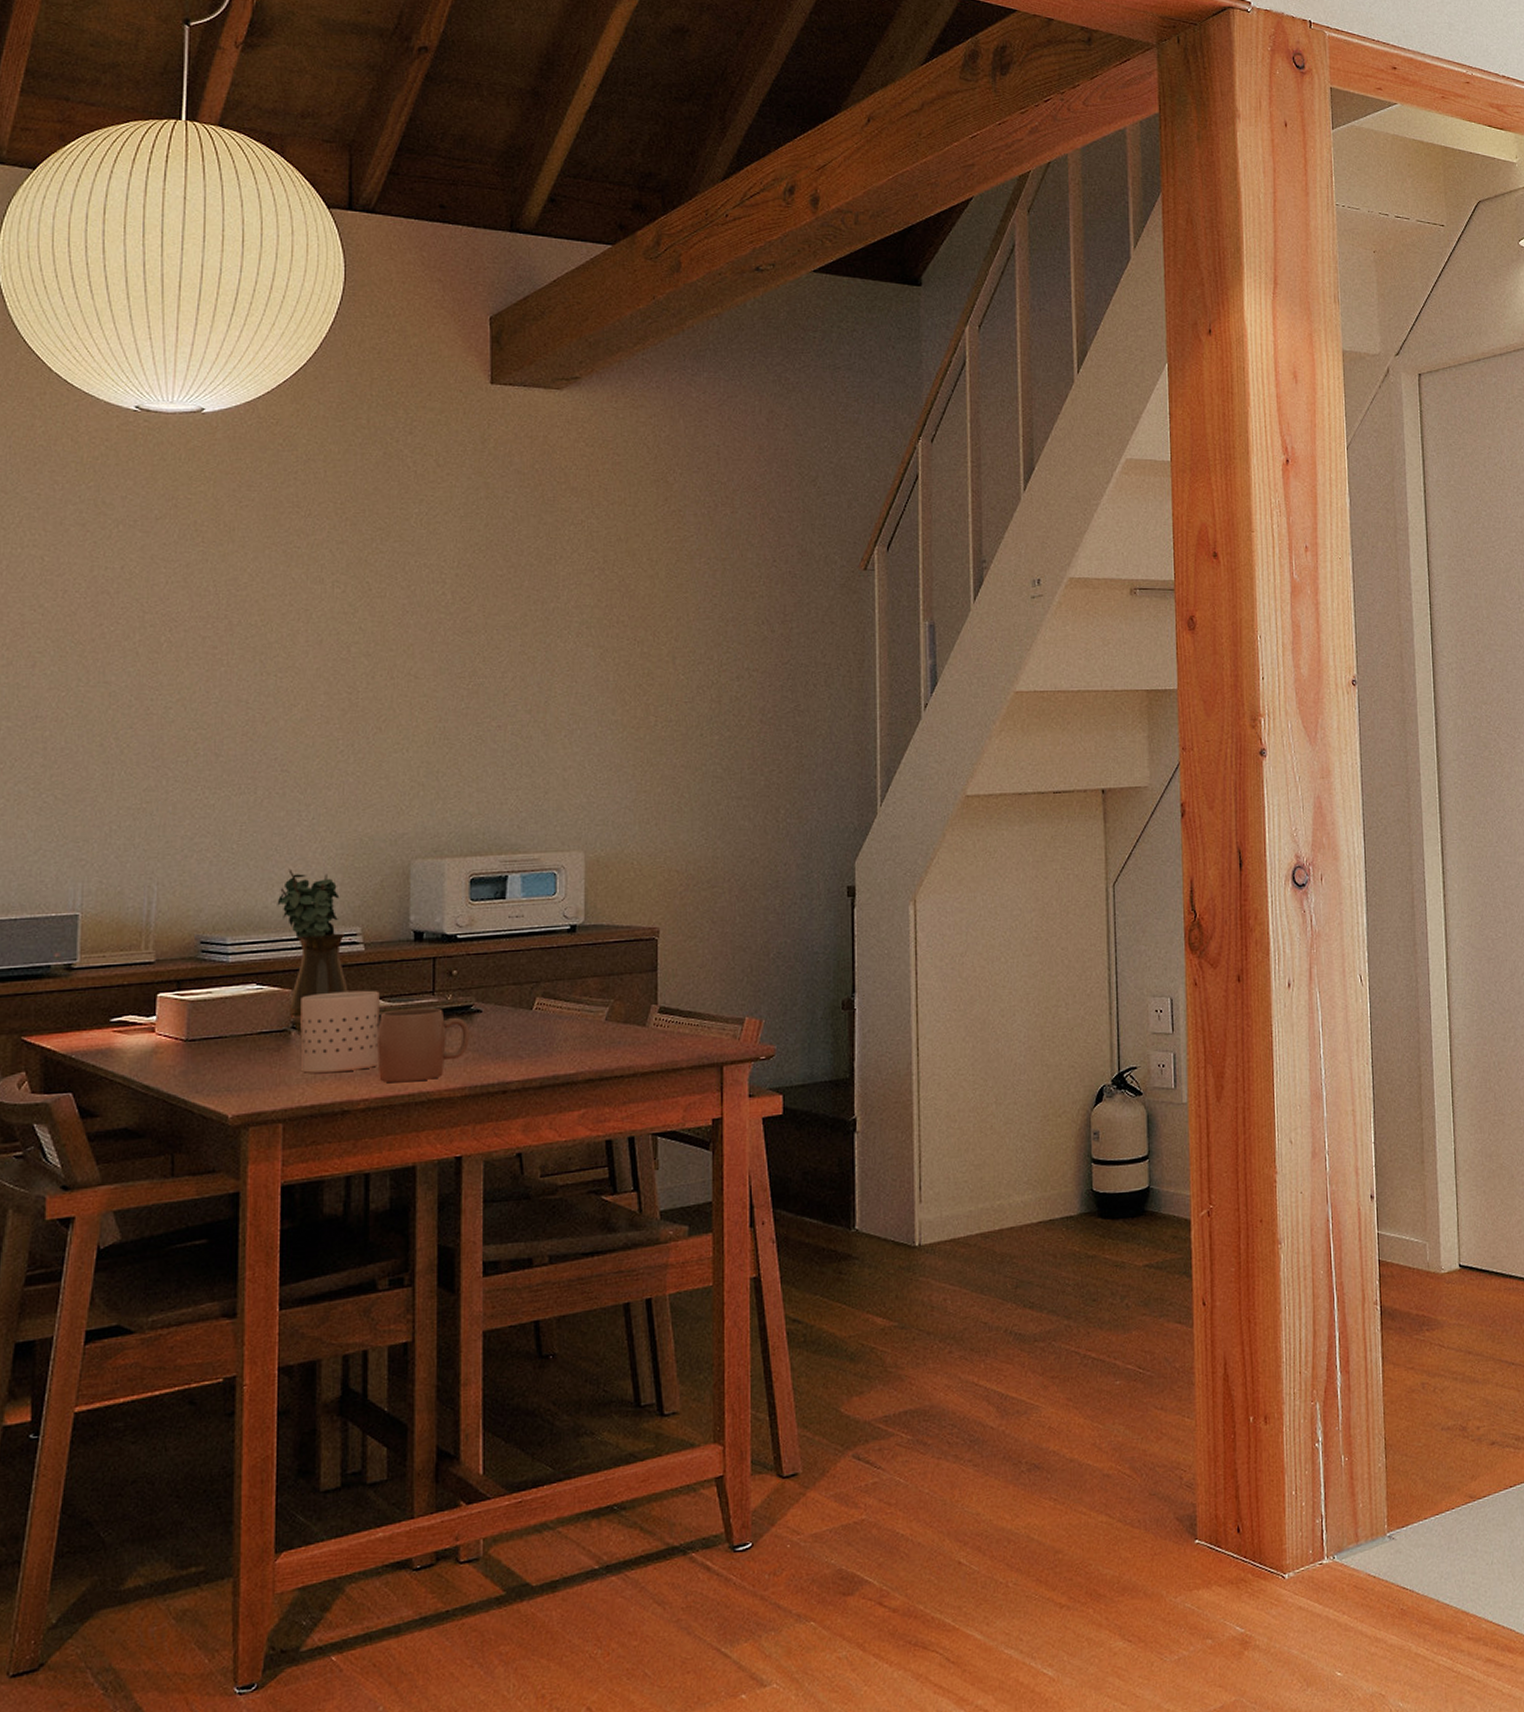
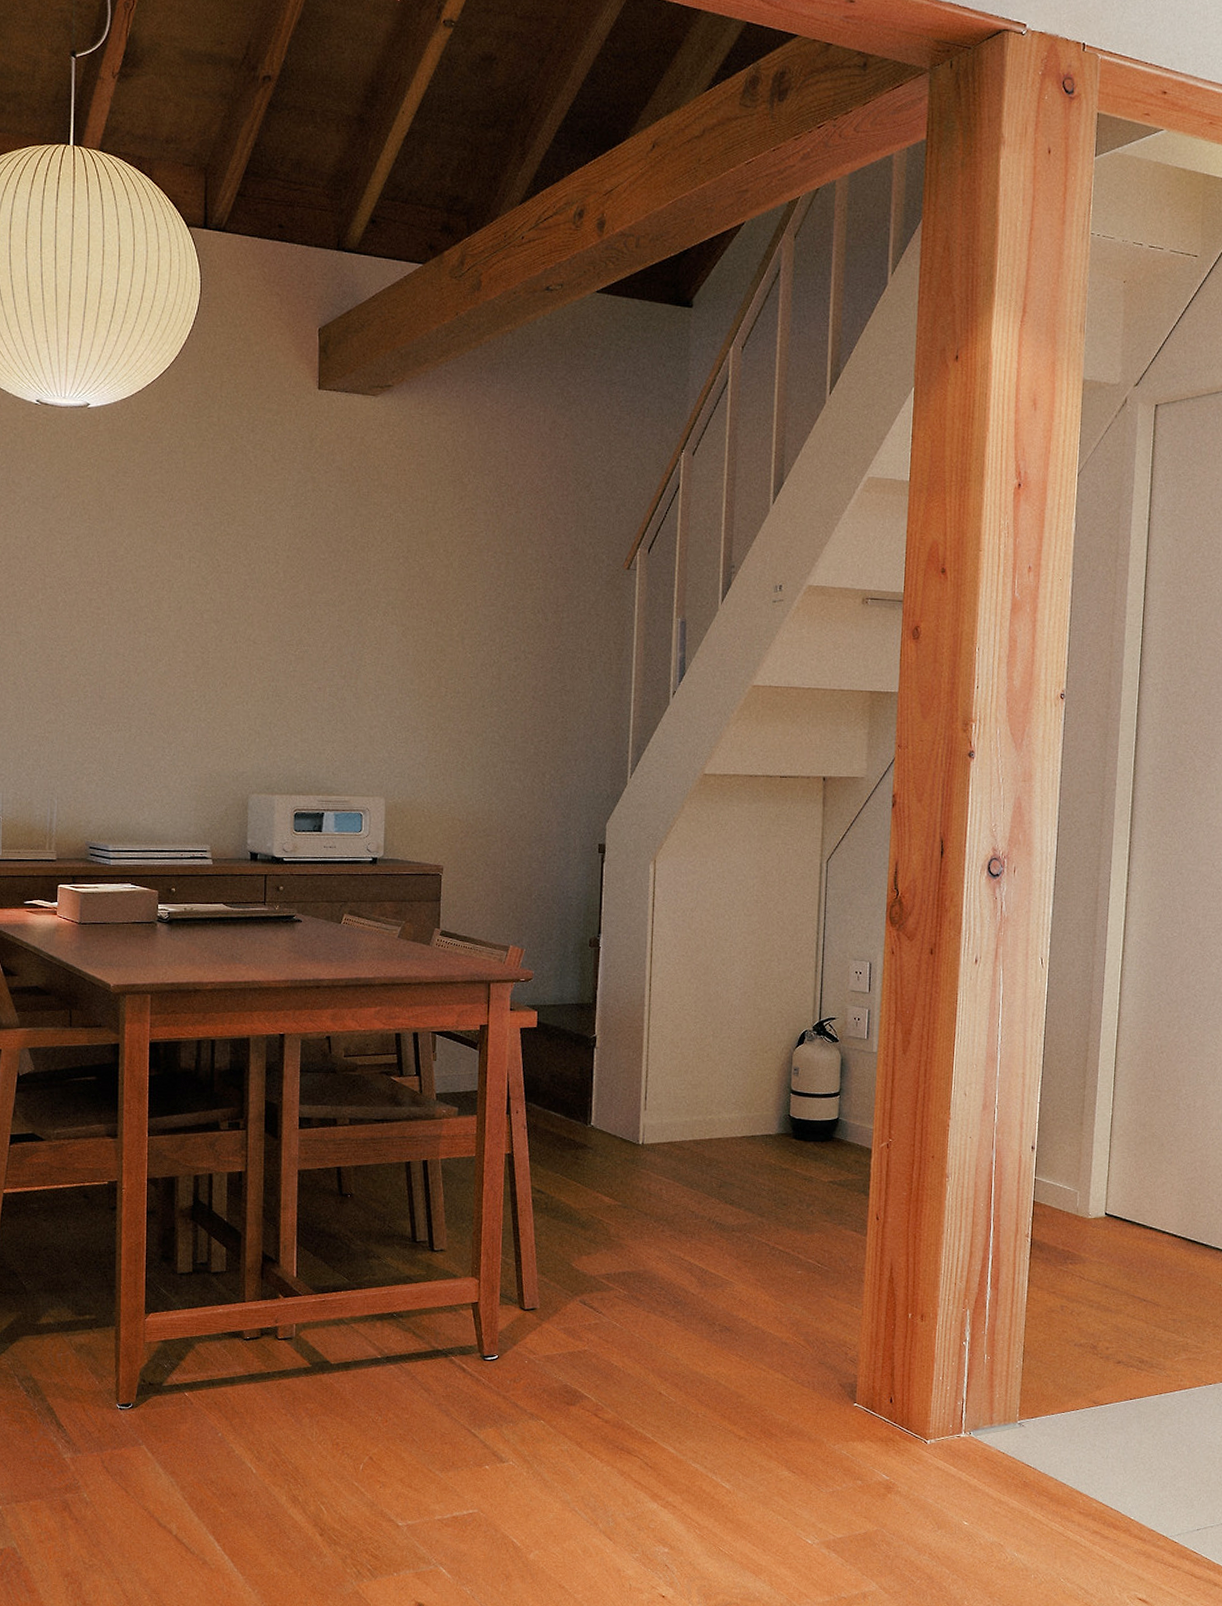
vase: present [277,869,348,1039] -> none [146,795,200,930]
mug: present [300,990,380,1074] -> none [163,895,224,959]
mug: present [377,1007,470,1083] -> none [221,914,292,972]

